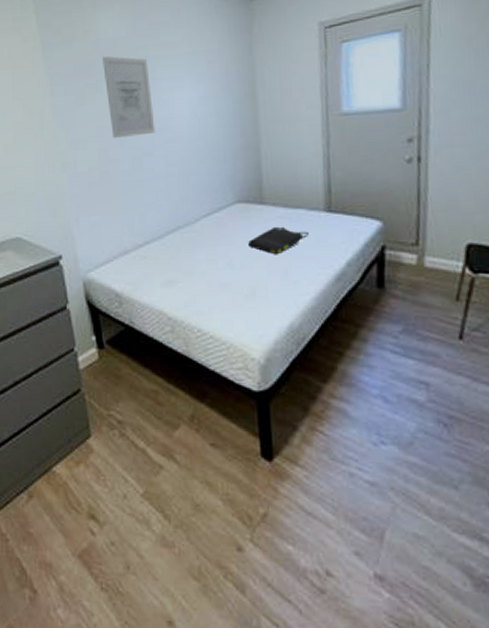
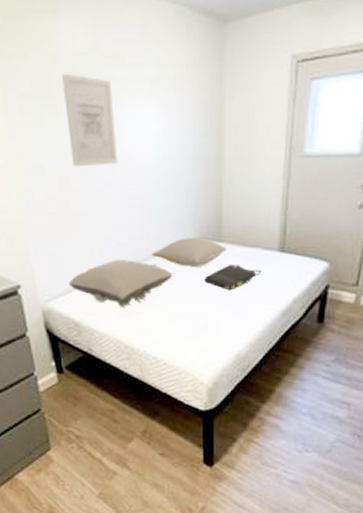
pillow: none [109,226,215,276] -> present [68,260,173,308]
pillow: none [191,201,269,231] -> present [151,238,227,267]

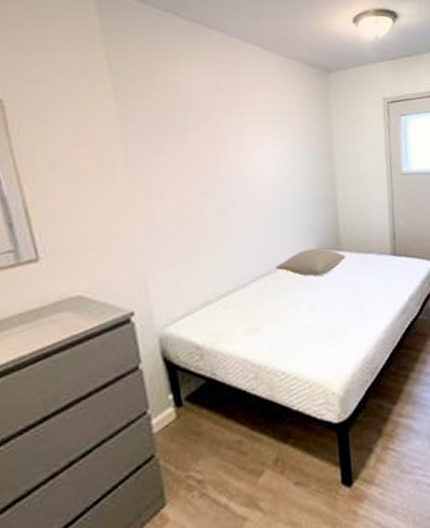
wall art: present [62,73,118,167] -> none [184,108,239,190]
pillow: present [68,260,173,308] -> none [189,274,298,324]
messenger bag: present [205,264,261,289] -> none [328,269,379,295]

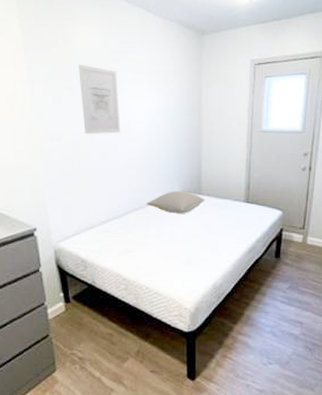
wall art: none [184,108,239,190] -> present [79,64,121,135]

